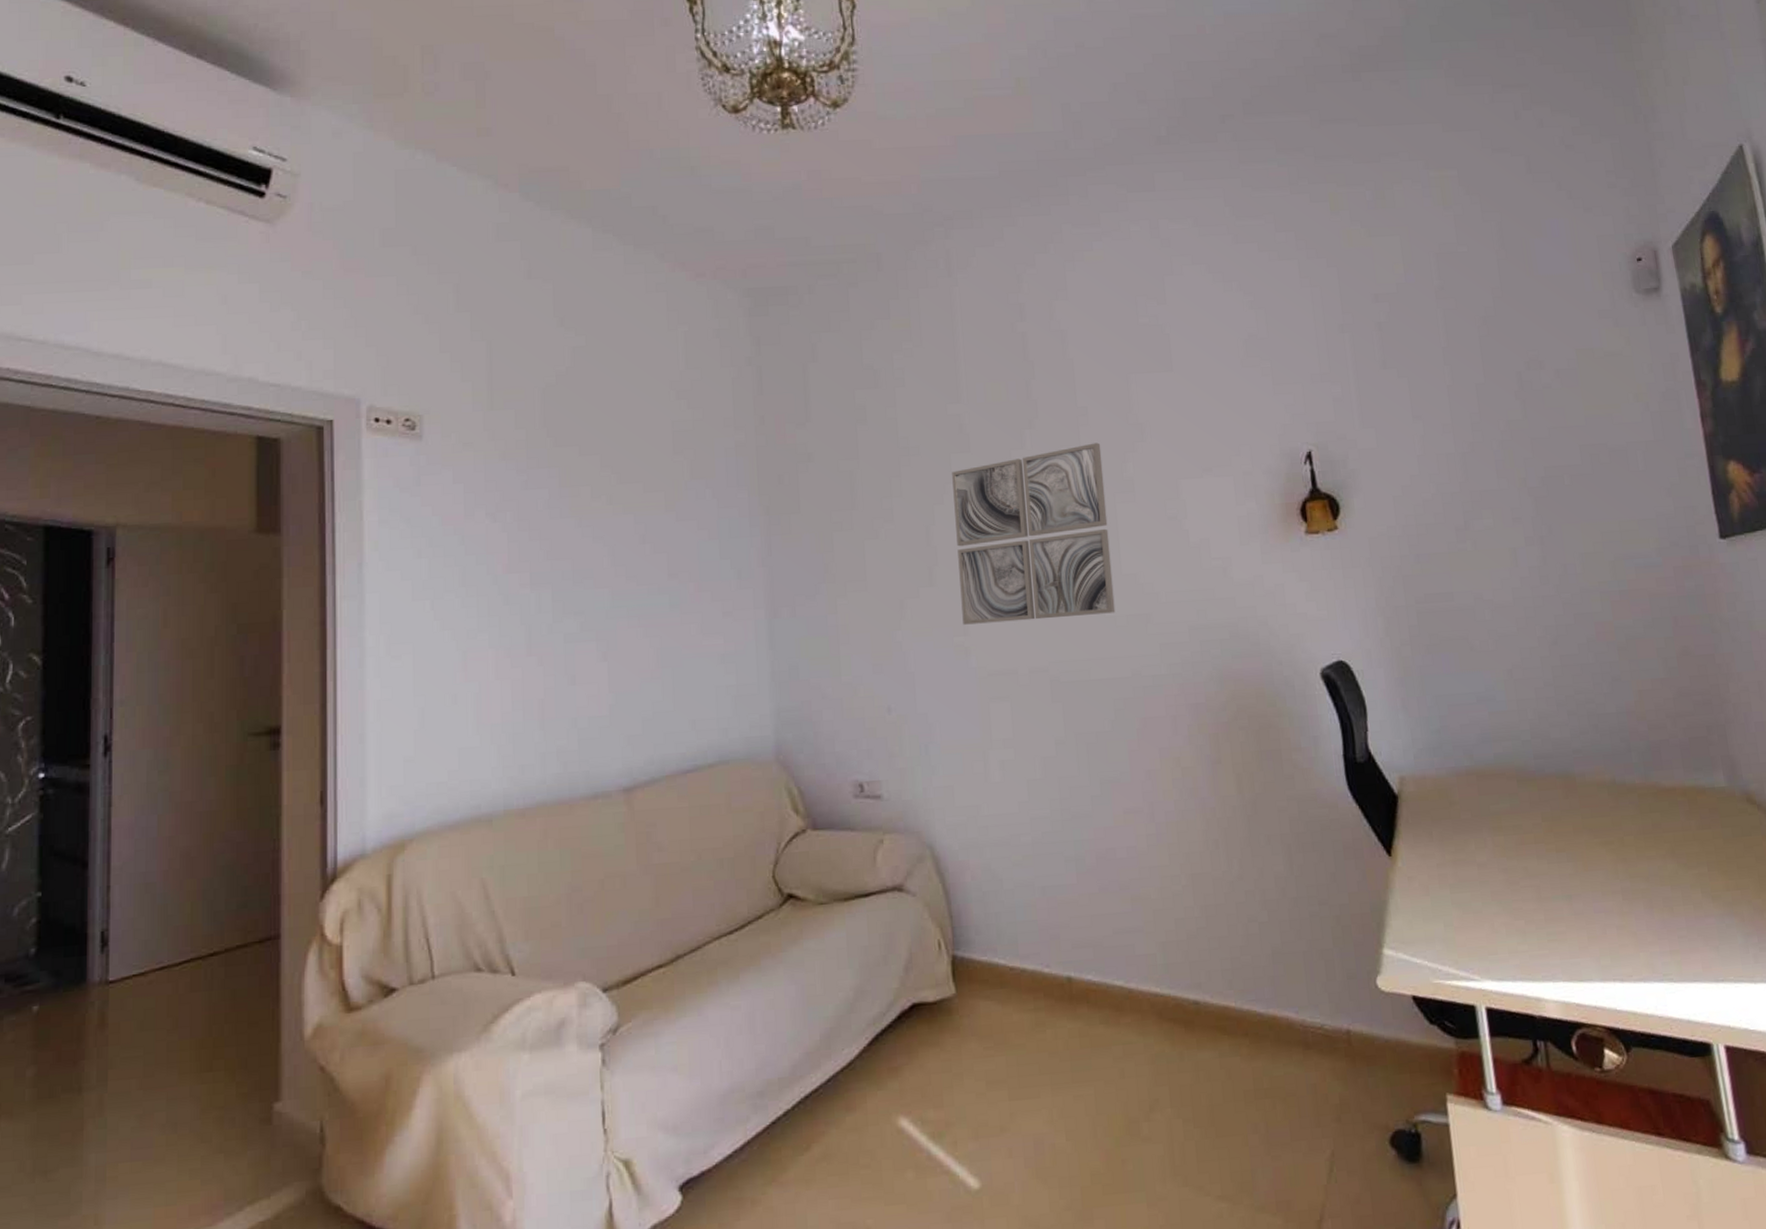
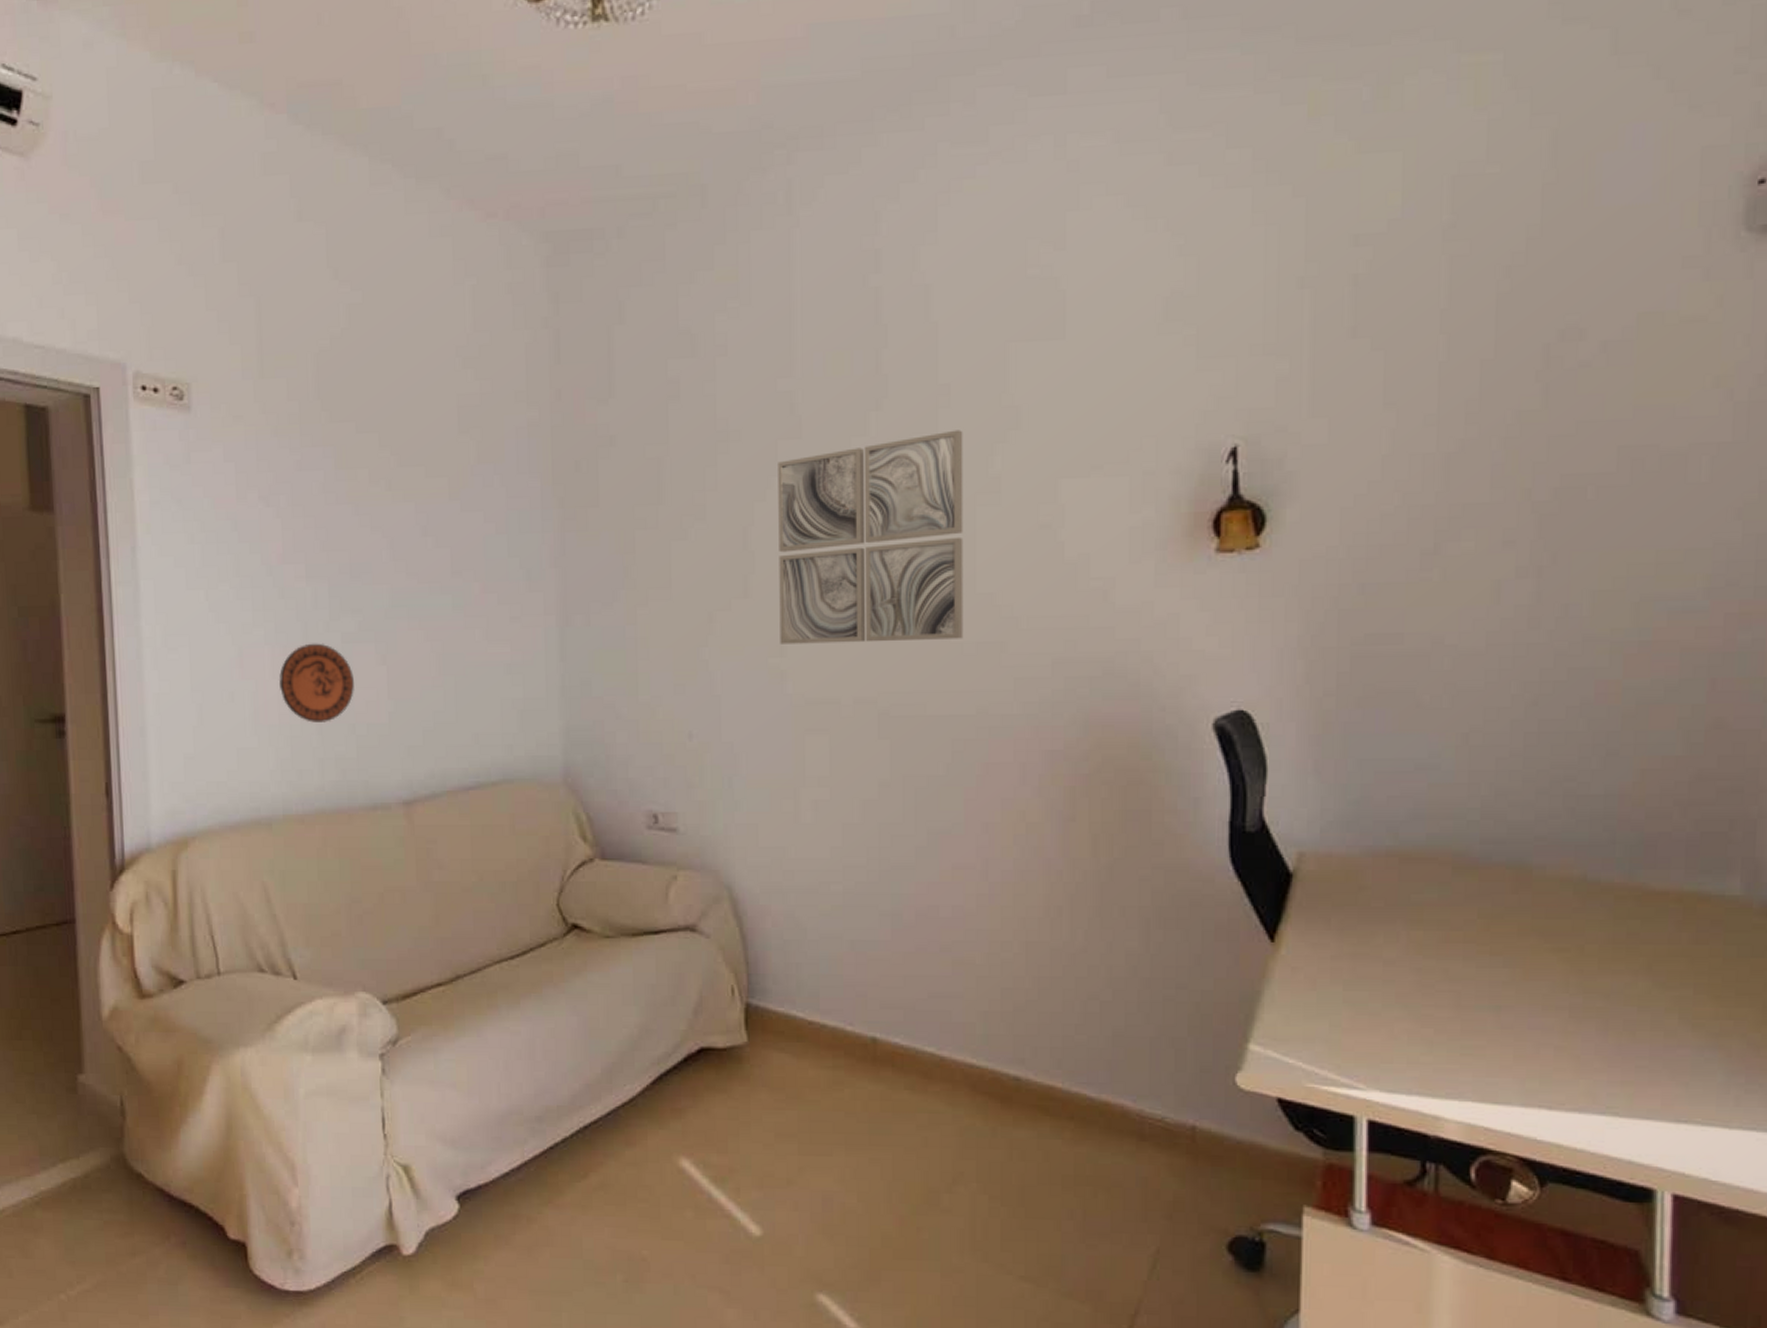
decorative plate: none [501,644,576,719] -> present [278,643,354,723]

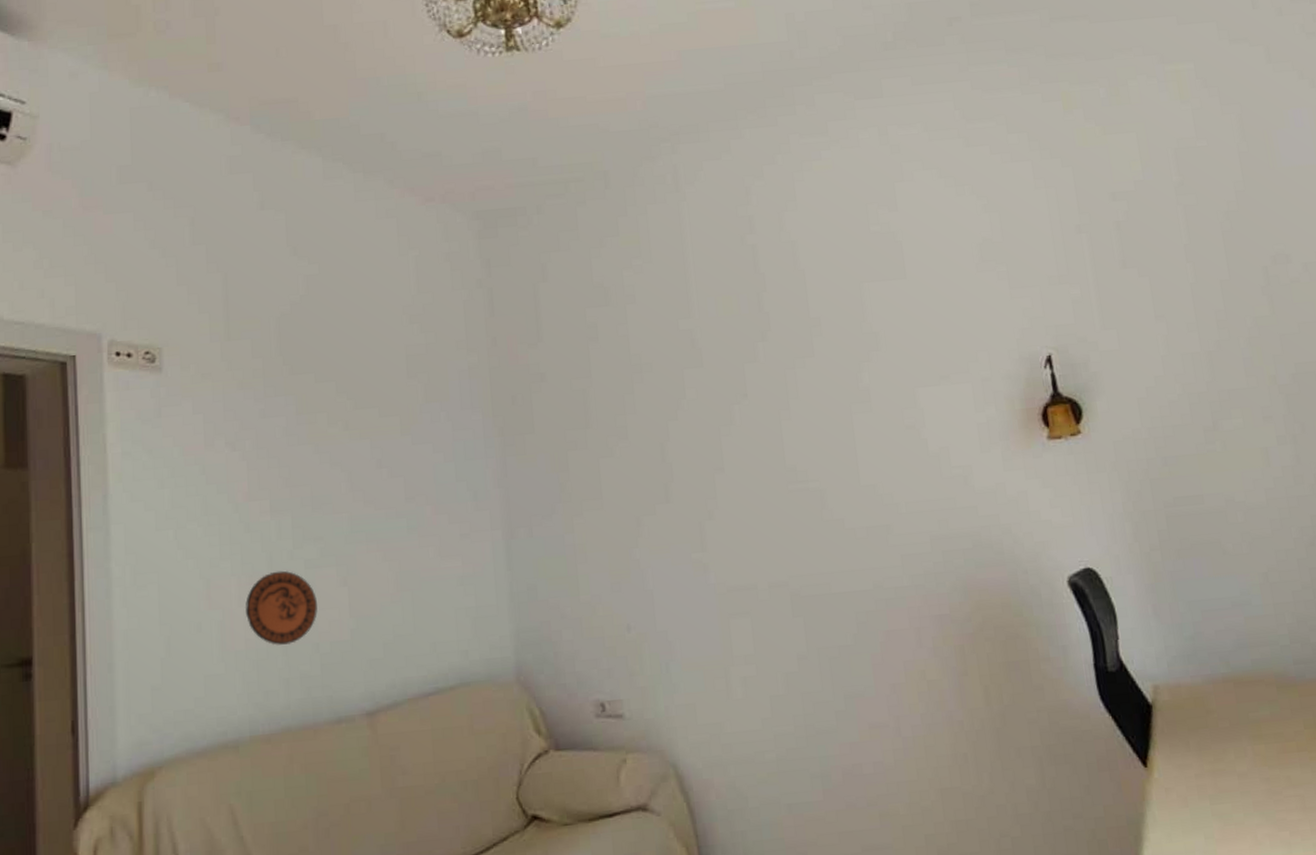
wall art: present [778,430,964,644] -> none [685,353,855,541]

